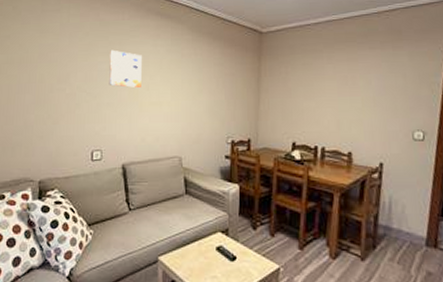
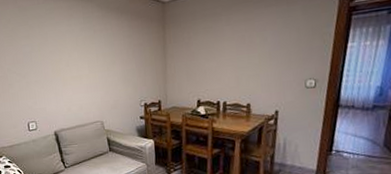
wall art: present [109,49,142,87] -> none [31,33,62,66]

